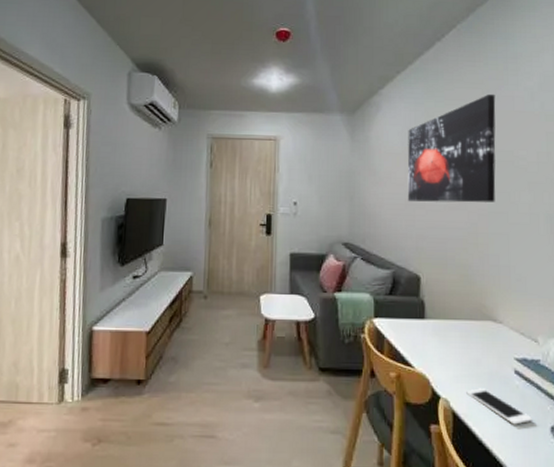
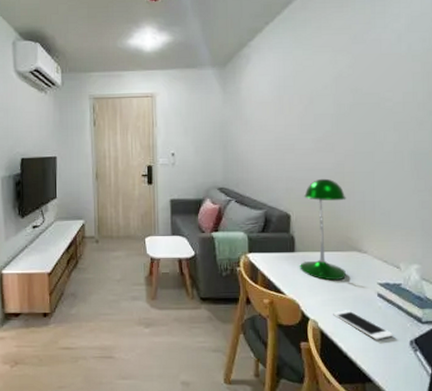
wall art: present [407,93,496,203] -> none [277,38,363,148]
desk lamp: none [430,238,480,354] -> present [300,178,346,281]

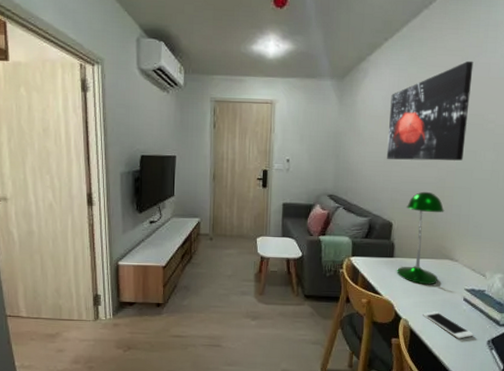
wall art: none [277,38,363,148] -> present [386,60,474,161]

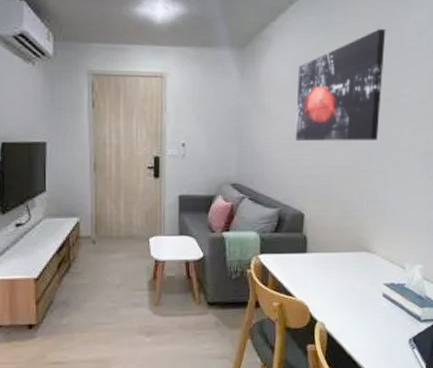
desk lamp: present [397,191,445,285] -> none [311,176,360,282]
cell phone: present [423,311,474,339] -> none [340,311,394,340]

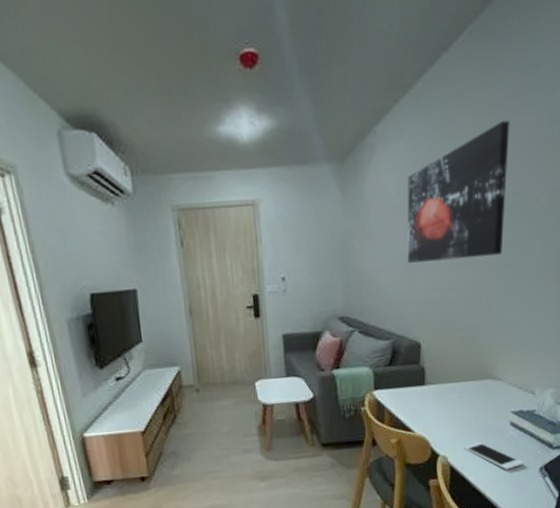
cell phone: none [340,311,394,340] -> present [464,442,524,470]

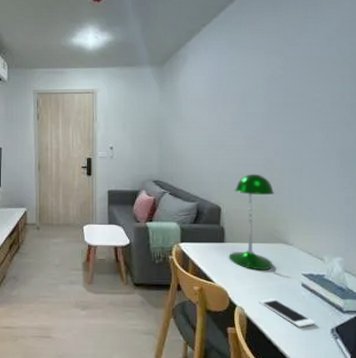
wall art: present [407,120,510,264] -> none [211,41,295,144]
desk lamp: none [430,298,483,413] -> present [229,174,275,271]

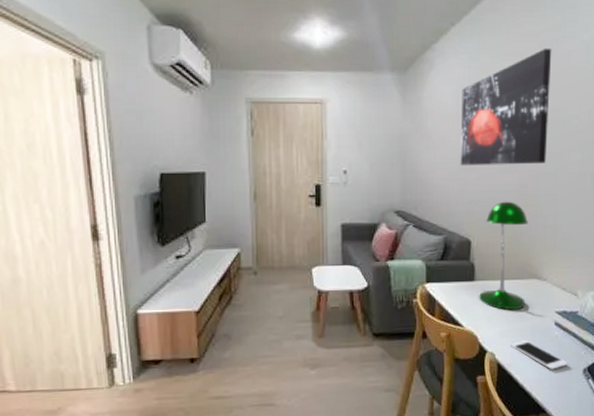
wall art: none [211,41,295,144] -> present [460,47,552,166]

